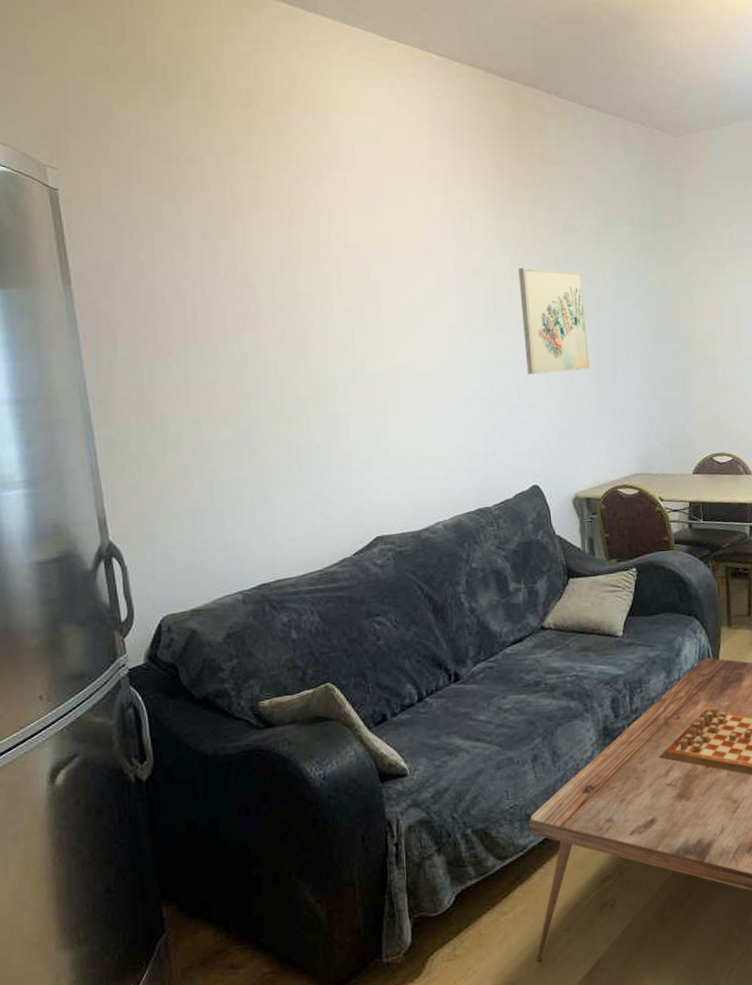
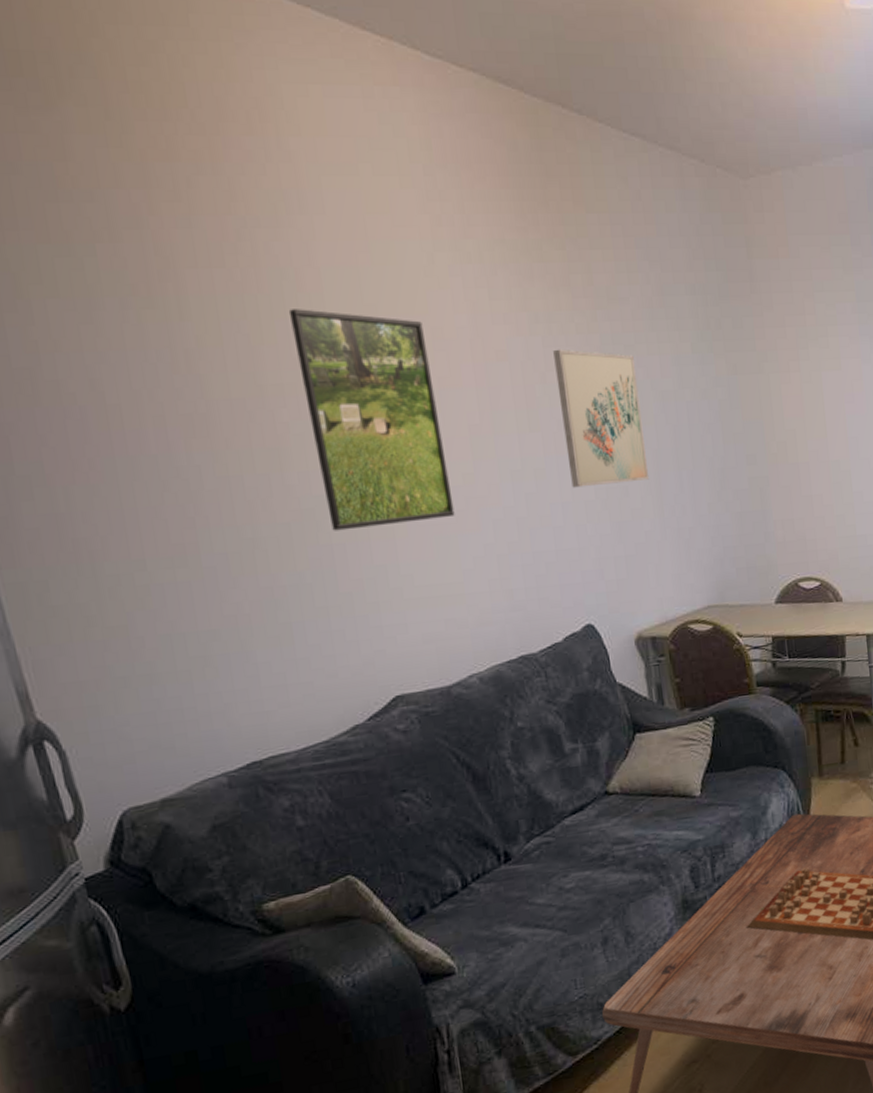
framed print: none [321,238,434,404] -> present [288,309,455,531]

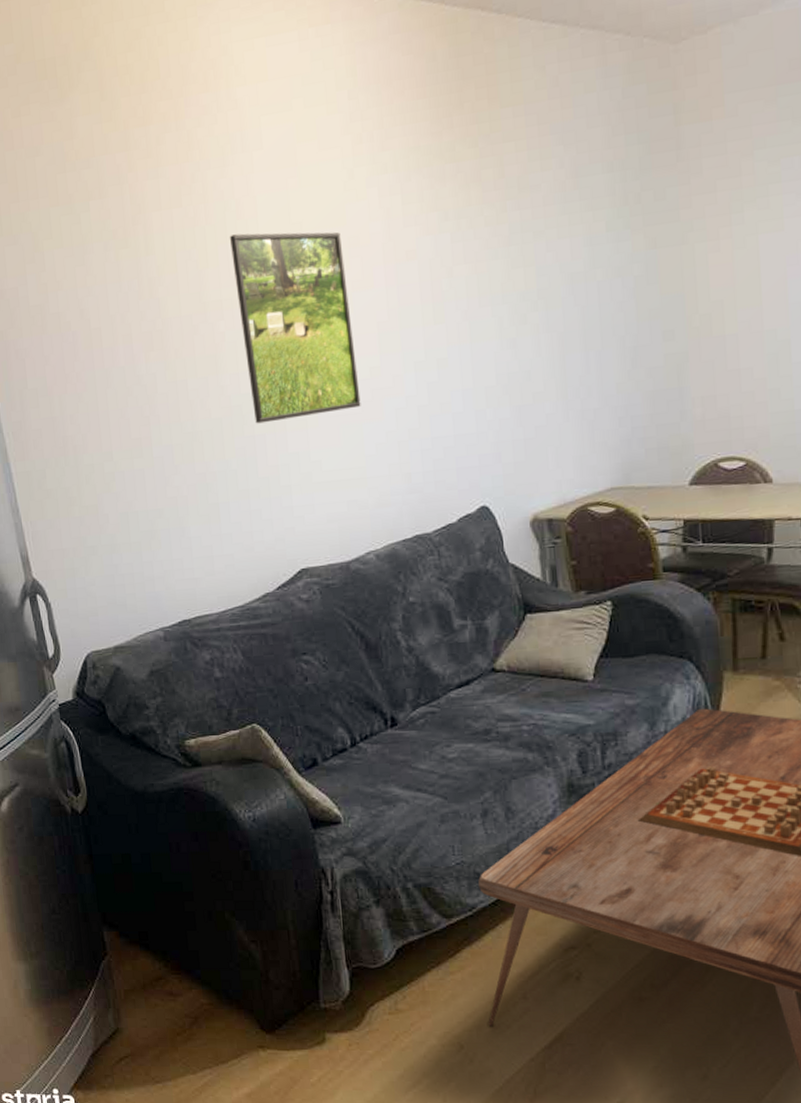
wall art: present [553,349,650,488] -> none [461,240,554,375]

